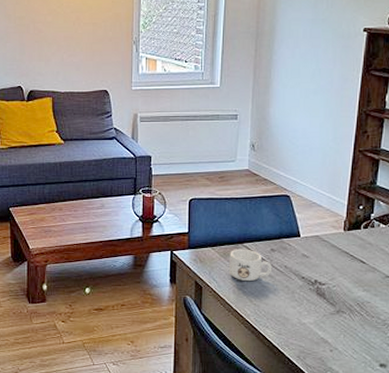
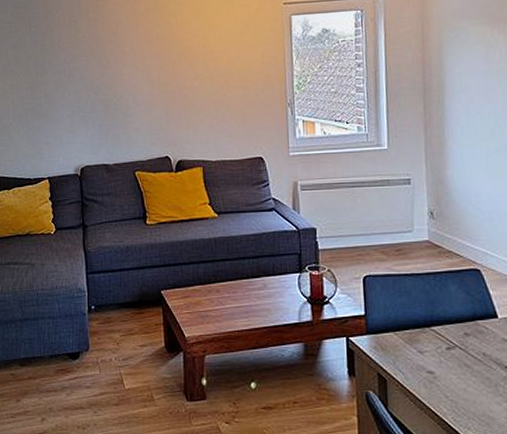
mug: present [229,249,273,282] -> none [416,333,469,373]

